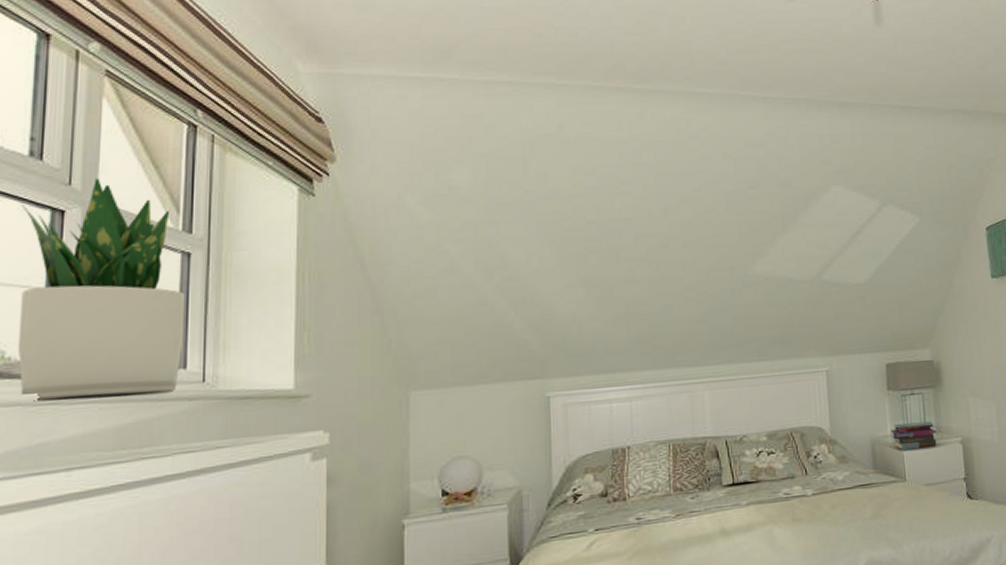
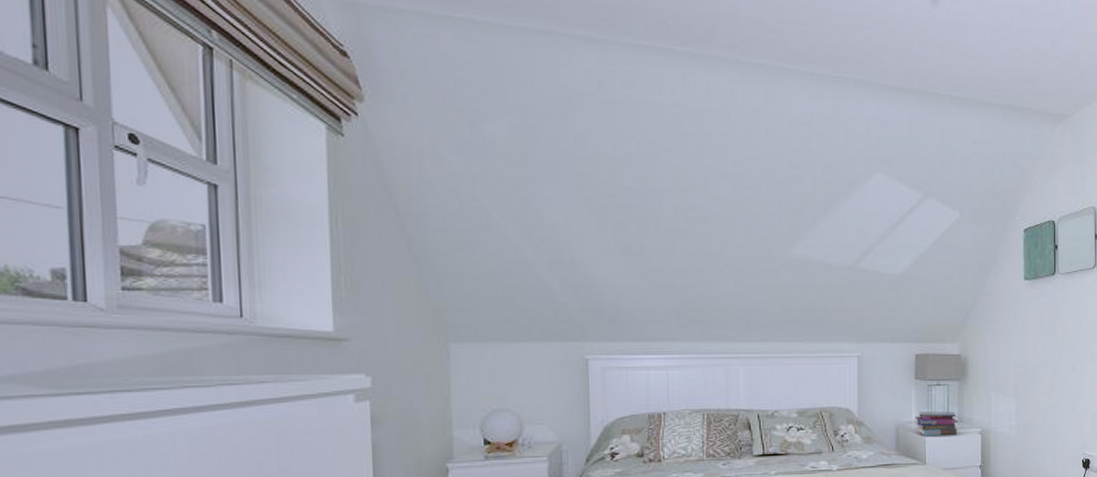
planter: present [17,179,185,402] -> none [31,96,218,326]

